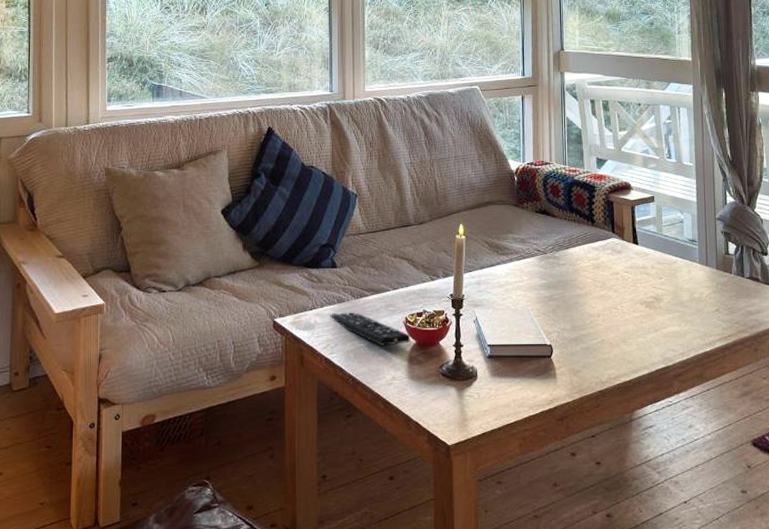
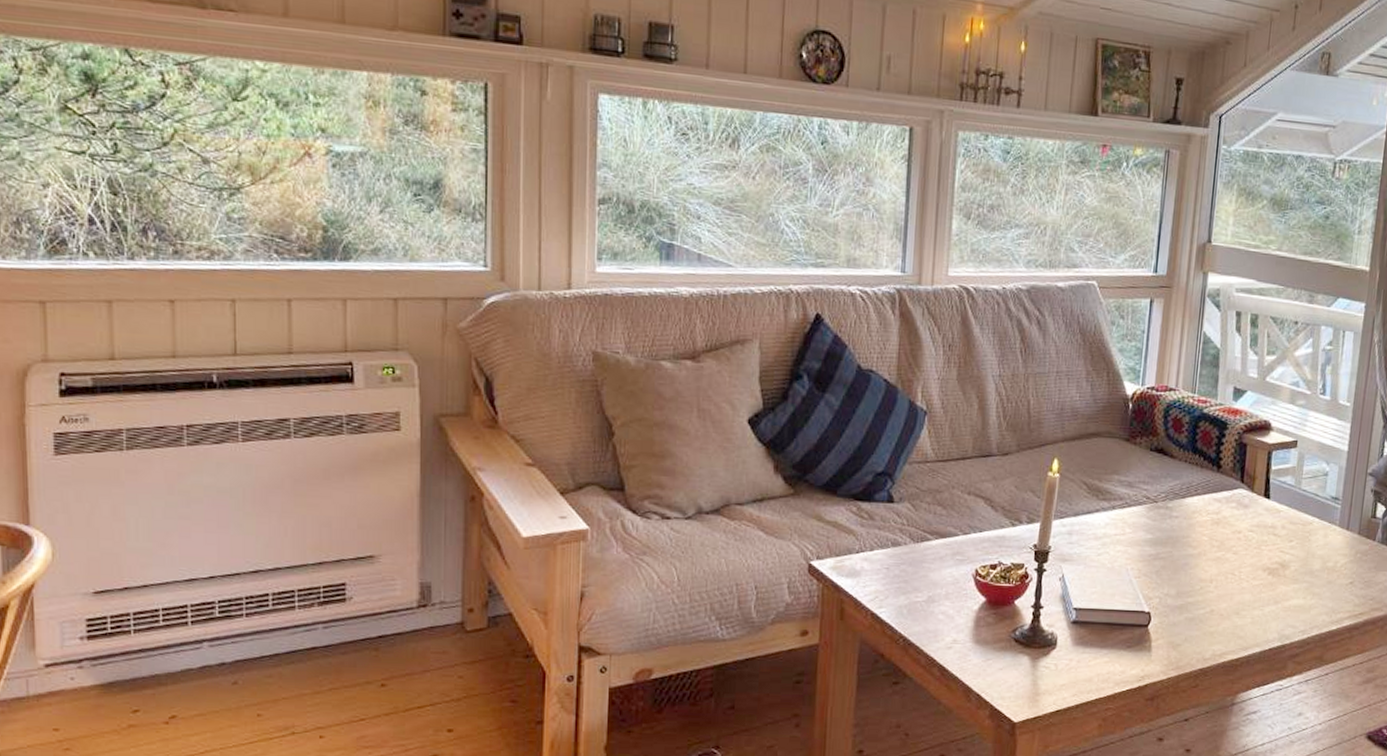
remote control: present [330,312,411,346] -> none [881,558,980,602]

